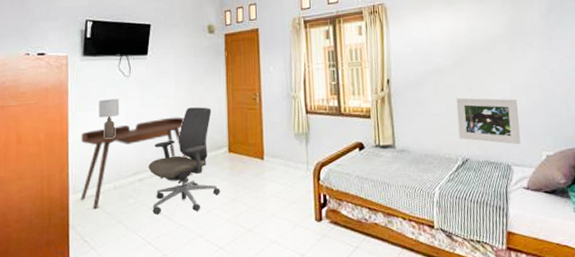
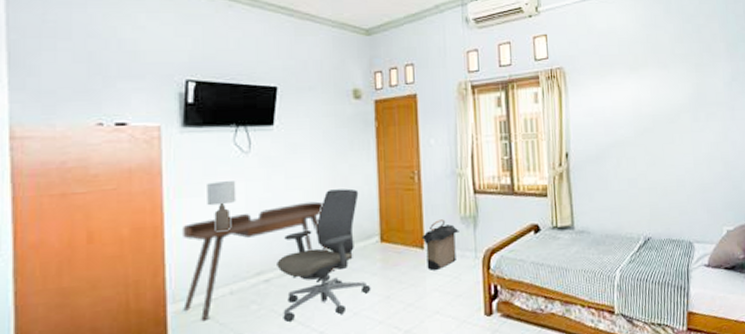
laundry hamper: none [262,135,293,179] -> present [421,219,459,270]
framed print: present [456,97,521,145] -> none [638,172,703,221]

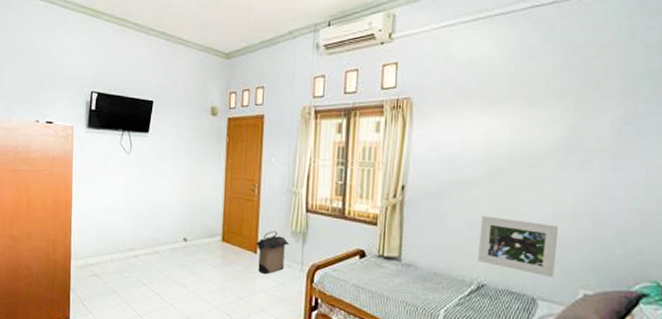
desk: present [183,201,336,320] -> none [81,198,186,277]
lamp: present [207,181,237,232] -> none [100,173,120,213]
office chair: present [277,188,371,322] -> none [143,191,211,295]
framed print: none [638,172,703,221] -> present [478,215,559,278]

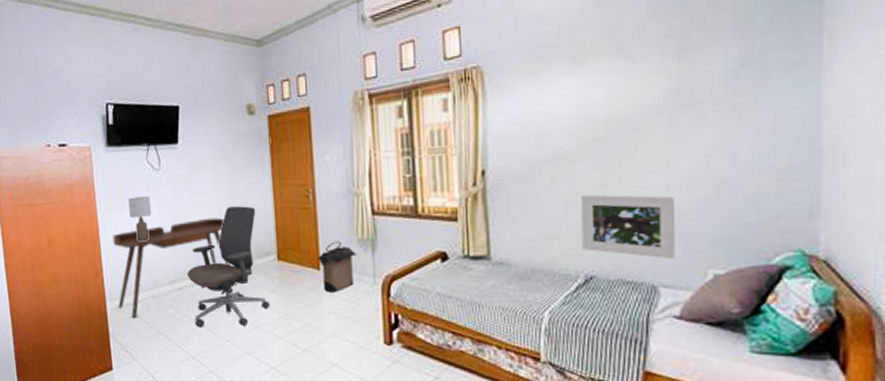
desk: none [81,198,186,277] -> present [113,217,238,318]
lamp: none [100,173,120,213] -> present [128,196,152,242]
office chair: none [143,191,211,295] -> present [187,206,271,327]

